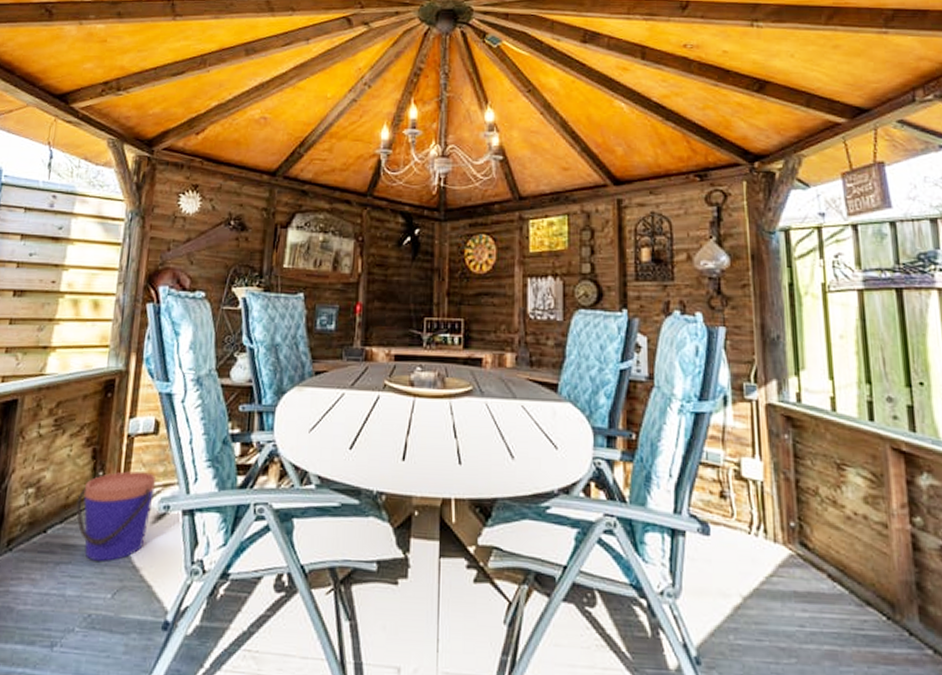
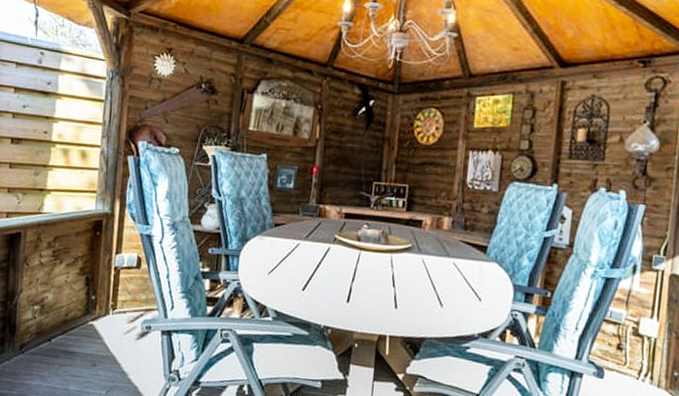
bucket: present [76,470,157,562] -> none [74,296,140,367]

